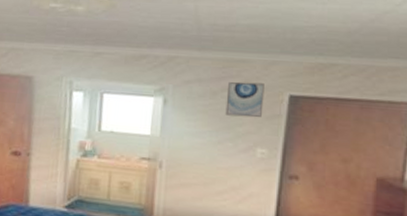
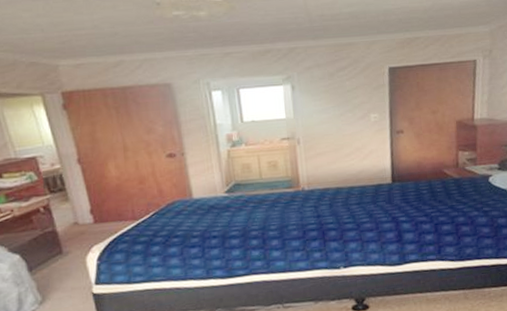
wall art: present [225,81,264,118] -> none [340,61,371,92]

